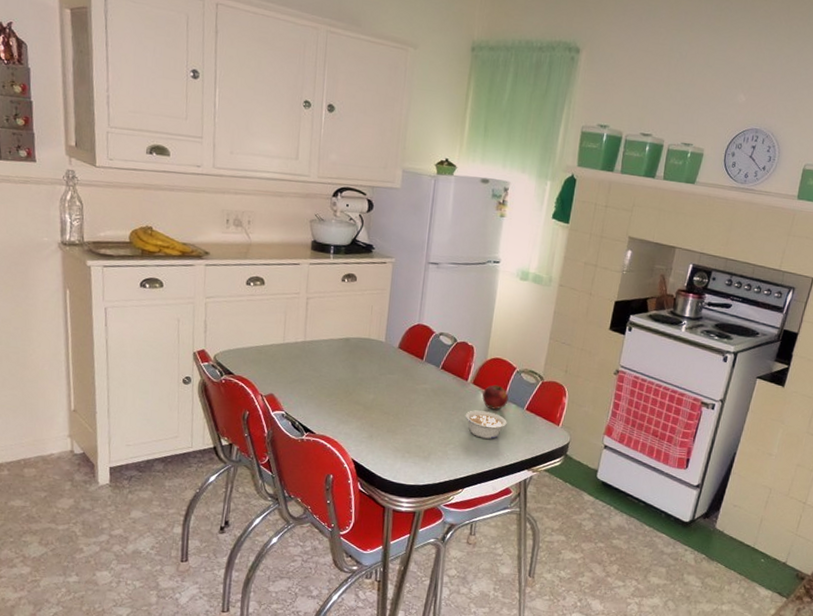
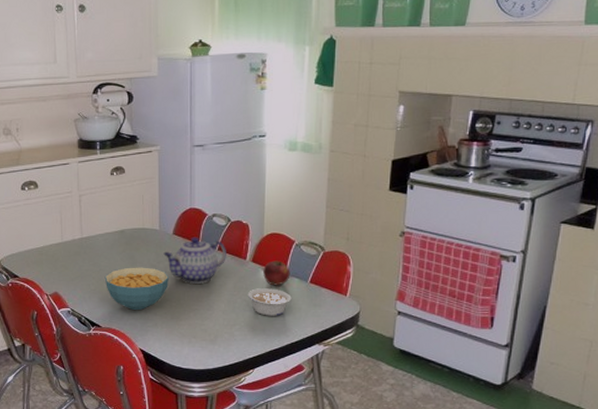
cereal bowl: none [323,376,389,421] -> present [104,267,169,311]
teapot: none [386,353,449,400] -> present [163,237,226,284]

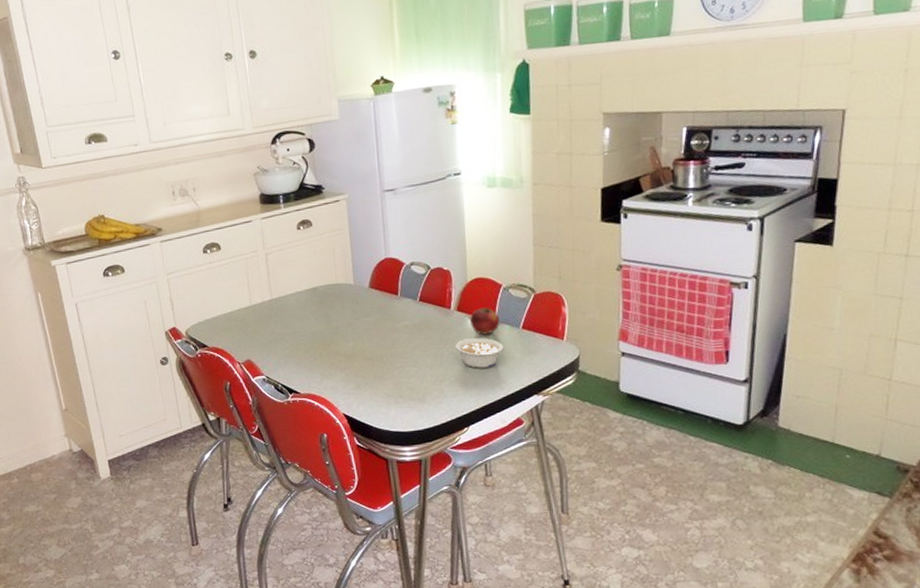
cereal bowl: present [104,267,169,311] -> none [299,325,369,373]
teapot: present [163,237,226,284] -> none [360,288,429,340]

